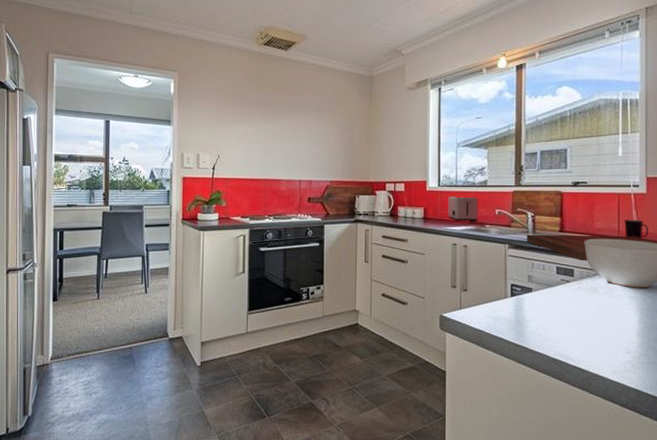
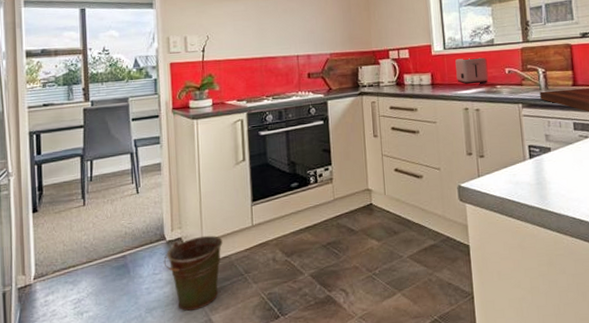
bucket: none [165,337,219,402] -> present [163,235,223,311]

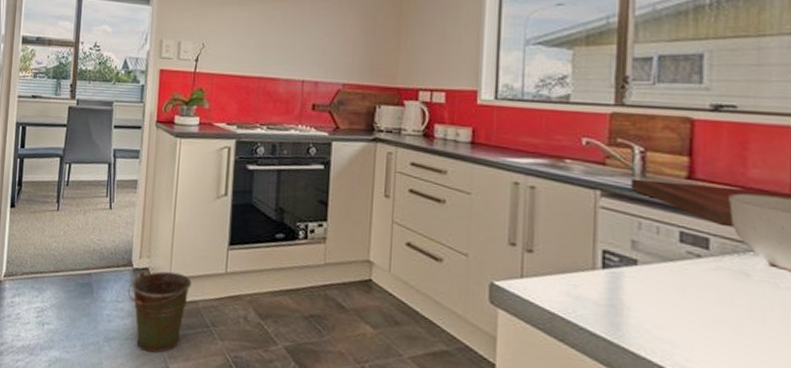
toaster: present [455,57,489,85] -> none [508,115,556,154]

